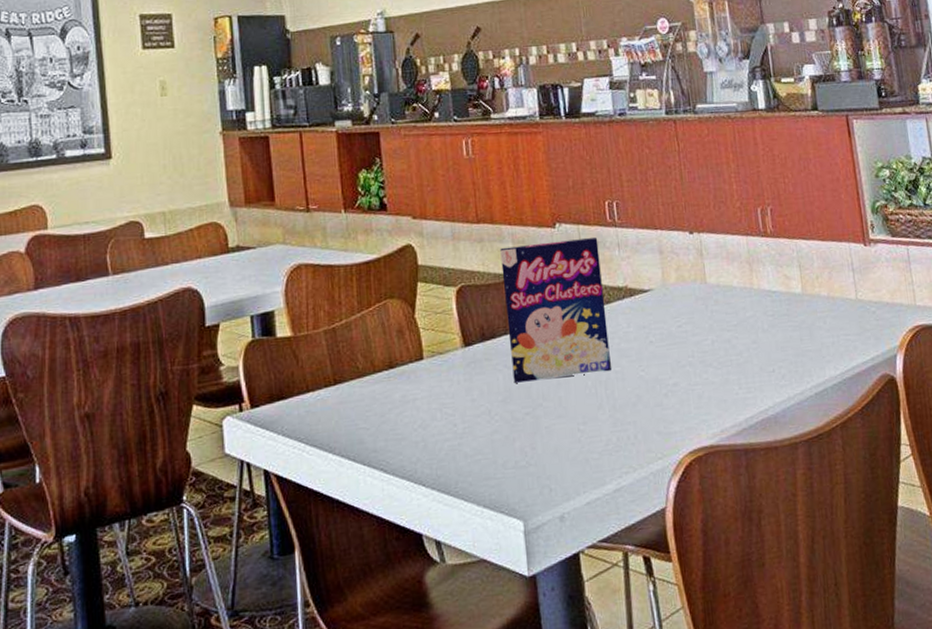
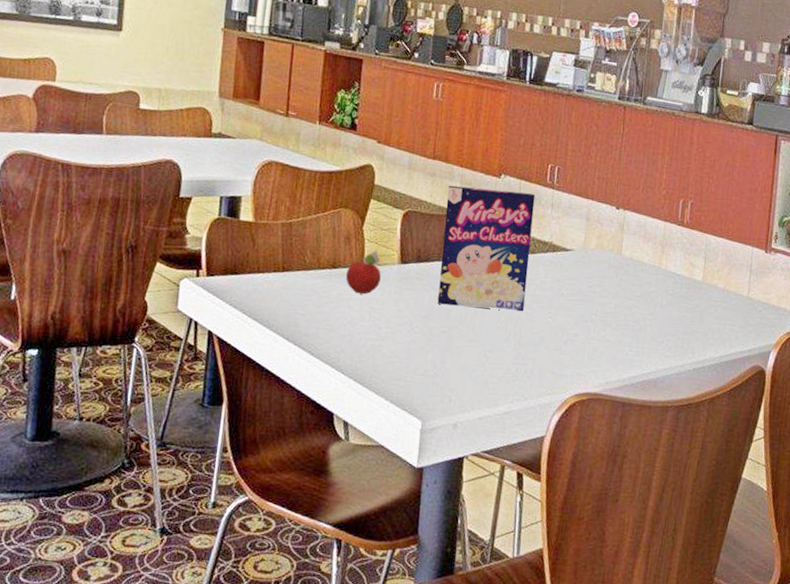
fruit: none [405,338,446,392] -> present [345,250,381,295]

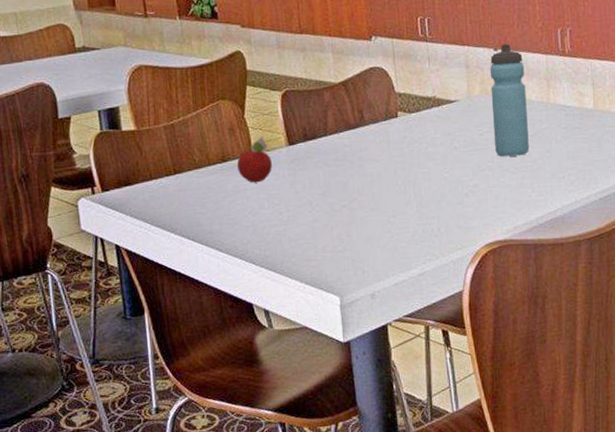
cereal box: present [437,185,535,311] -> none [321,51,419,179]
water bottle: none [601,204,643,314] -> present [489,43,529,157]

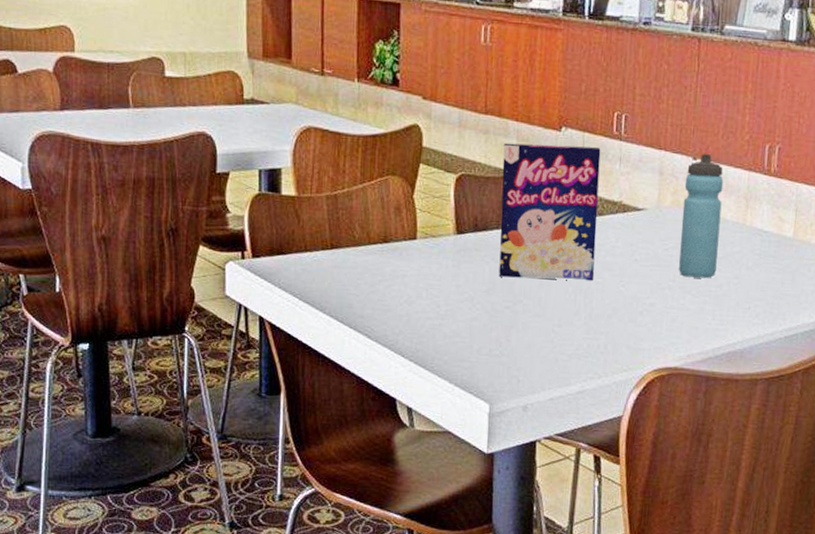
fruit: present [236,136,272,183] -> none [398,220,436,270]
cereal box: none [321,51,419,179] -> present [499,142,601,281]

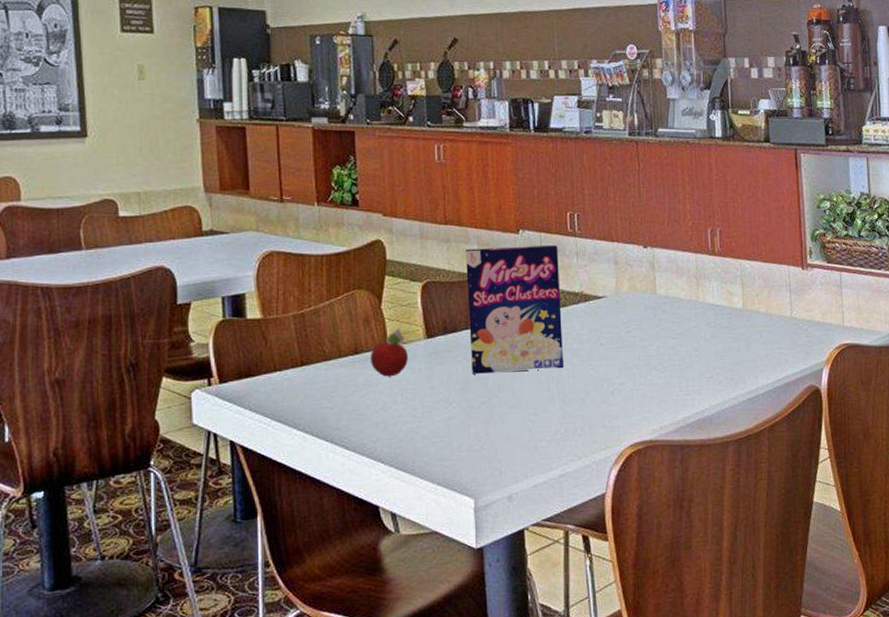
fruit: none [398,220,436,270] -> present [370,328,408,377]
water bottle: present [679,153,724,279] -> none [639,241,677,355]

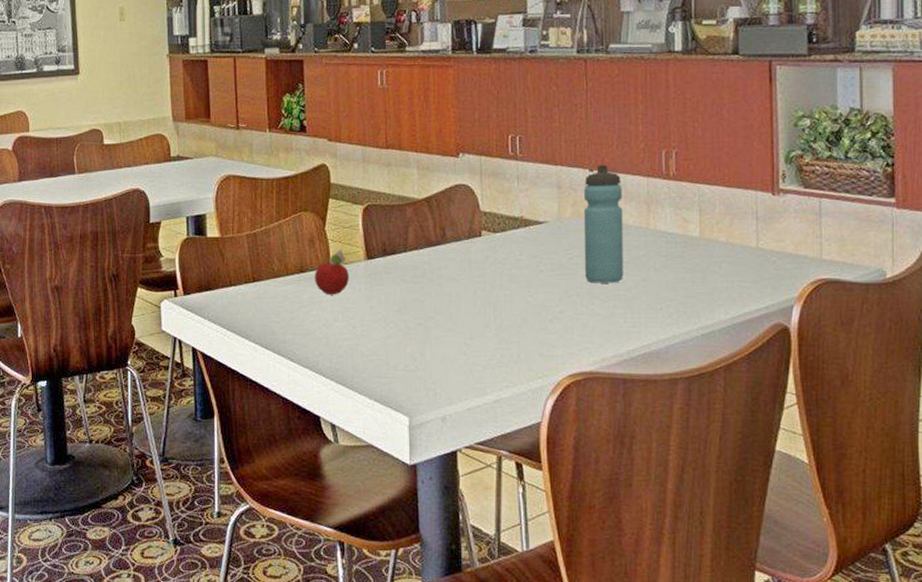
cereal box: present [465,245,563,374] -> none [406,169,501,296]
water bottle: none [639,241,677,355] -> present [583,164,623,283]

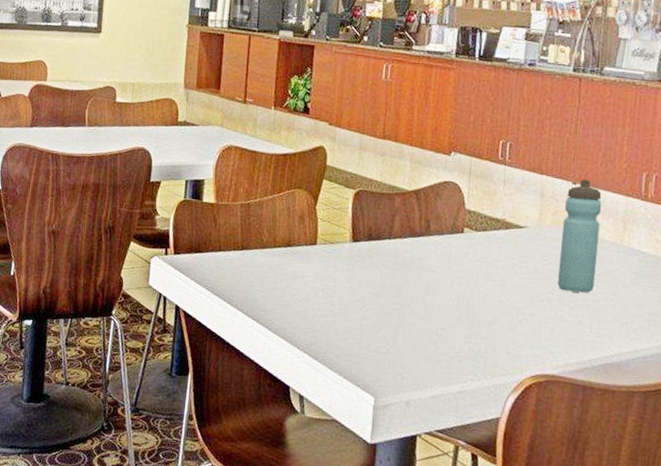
fruit: present [314,249,349,295] -> none [300,229,334,272]

